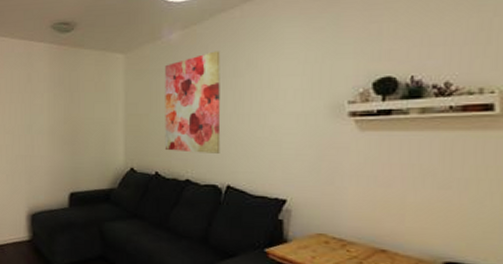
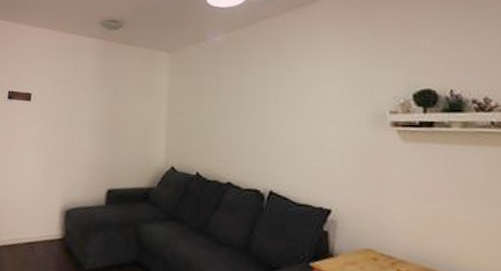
wall art: present [164,51,221,155] -> none [206,55,263,158]

